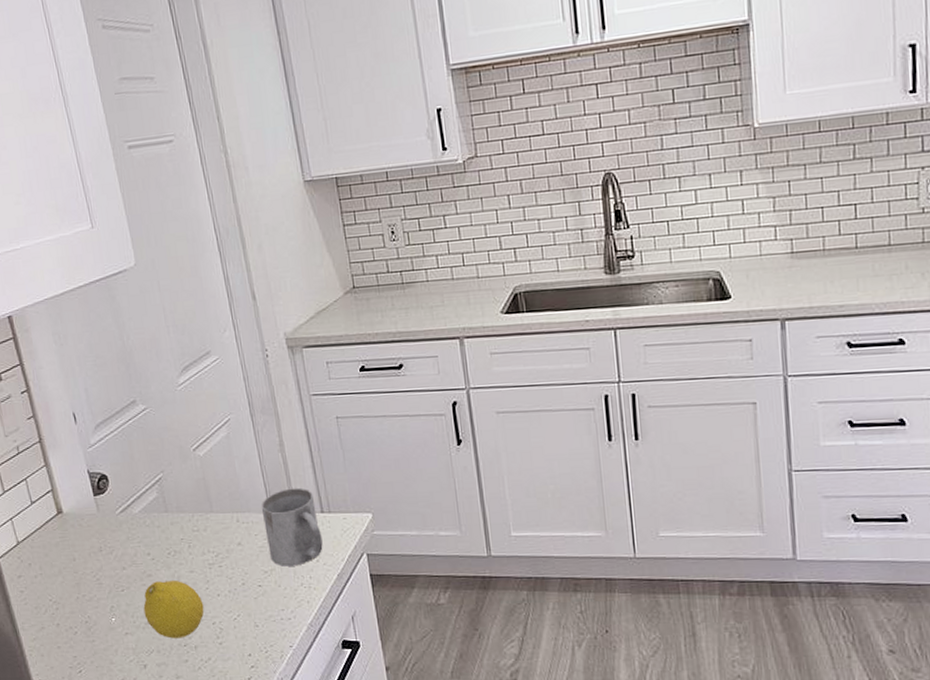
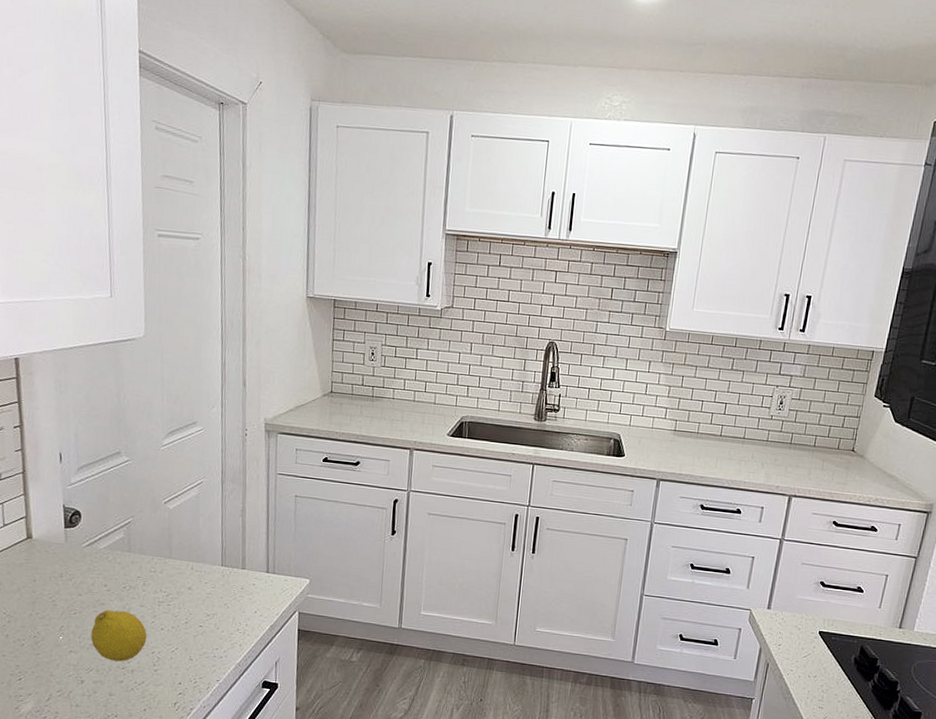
mug: present [261,487,323,566] -> none [214,548,264,614]

